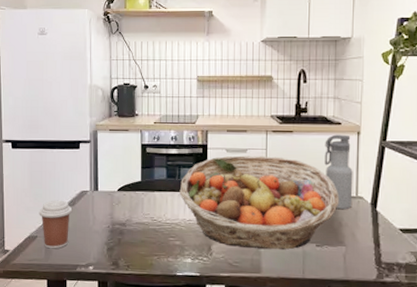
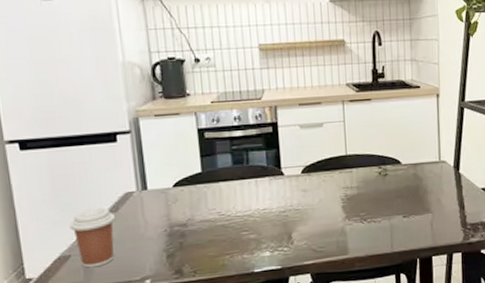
fruit basket: present [179,155,340,250] -> none [249,128,423,232]
water bottle: present [324,134,353,210] -> none [405,98,436,177]

